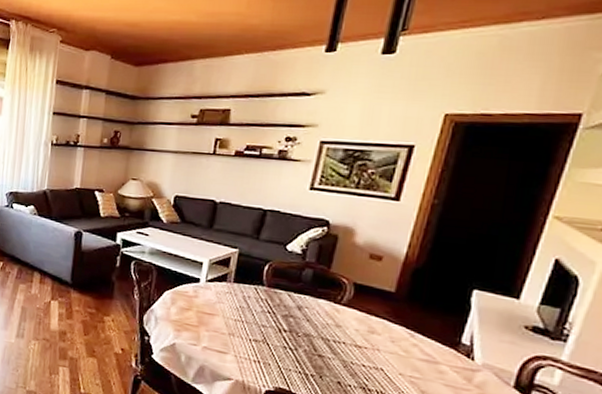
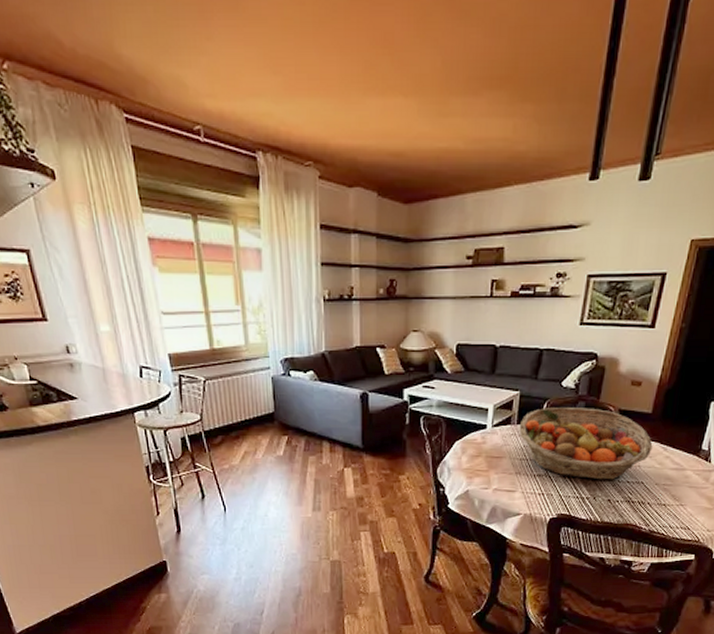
fruit basket: none [235,269,396,361] -> present [519,408,653,480]

